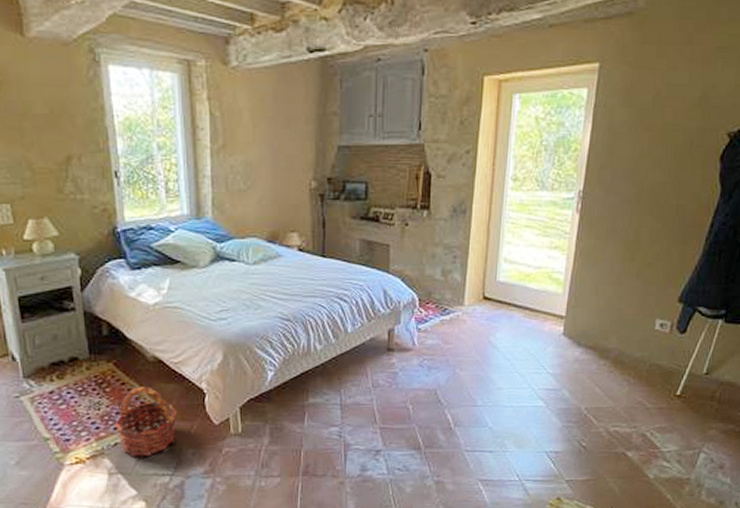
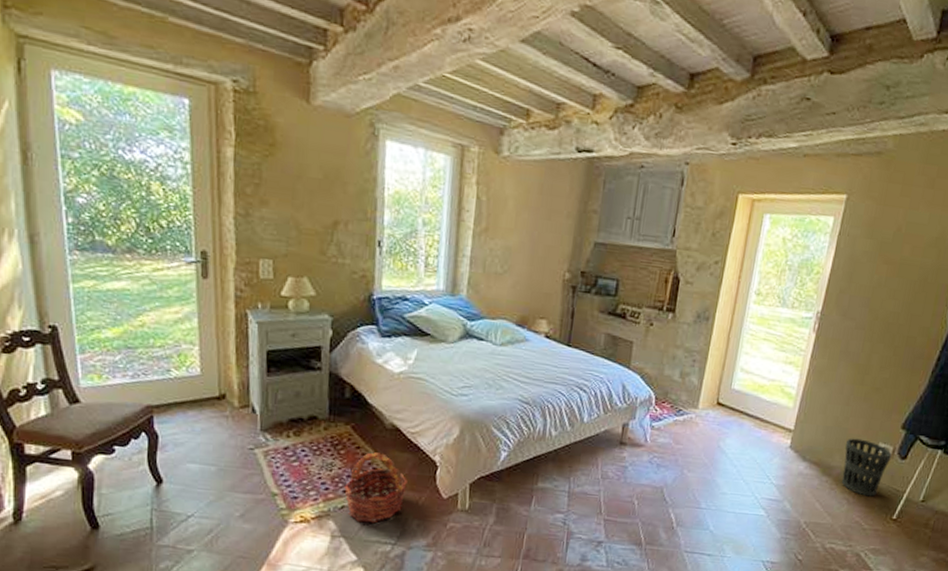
wastebasket: none [619,317,670,375] -> present [841,438,892,497]

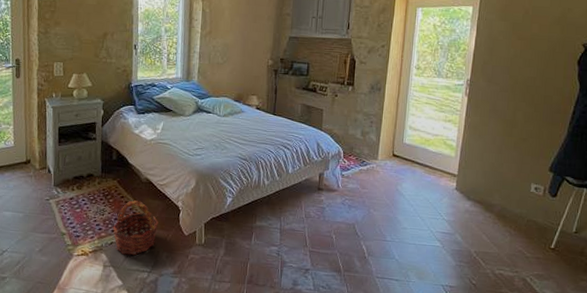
wastebasket: present [841,438,892,497] -> none [502,180,543,229]

